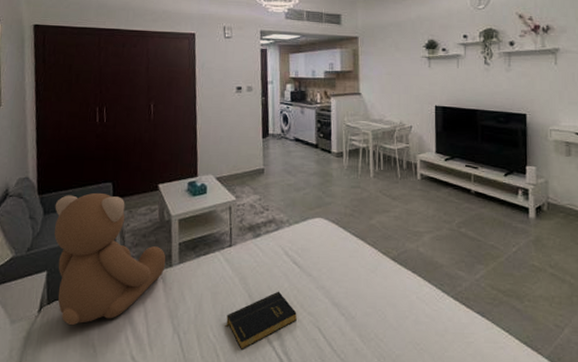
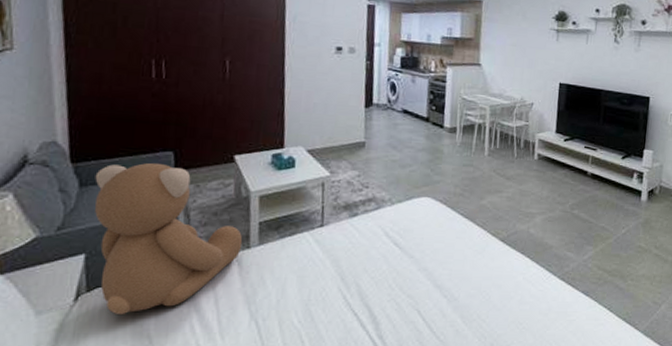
book: present [225,291,297,351] -> none [312,273,395,336]

